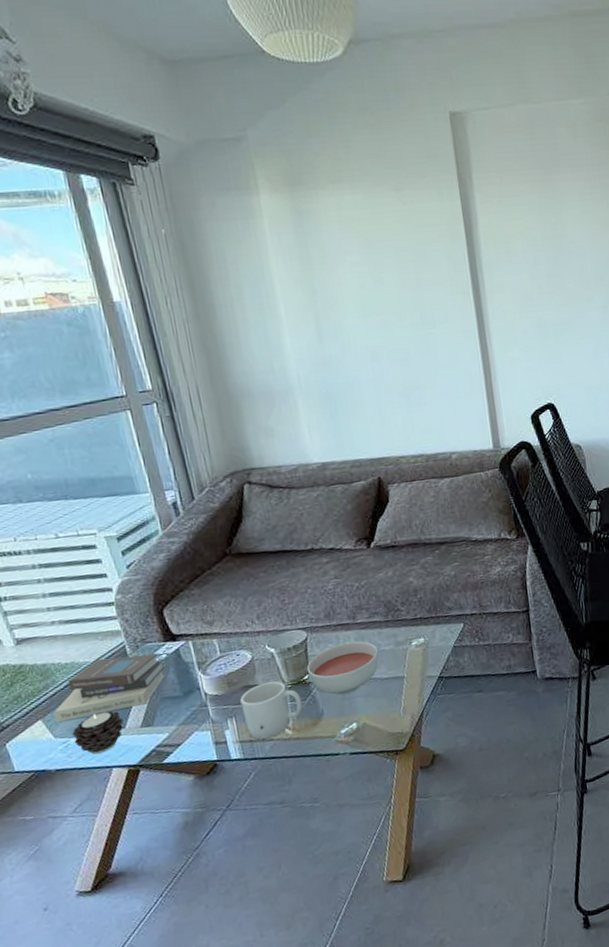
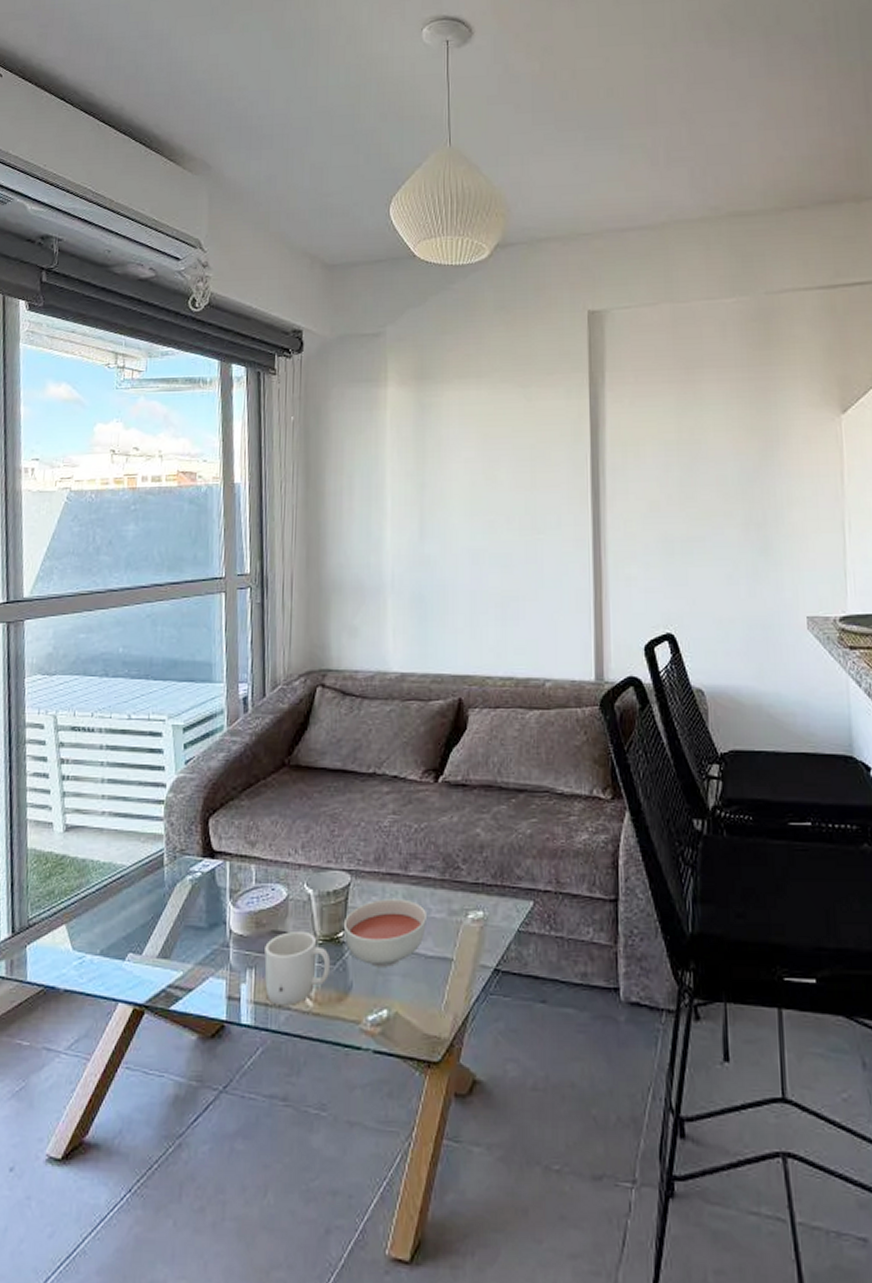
books: present [53,653,165,723] -> none [78,864,196,932]
candle: present [72,710,124,755] -> none [89,929,142,980]

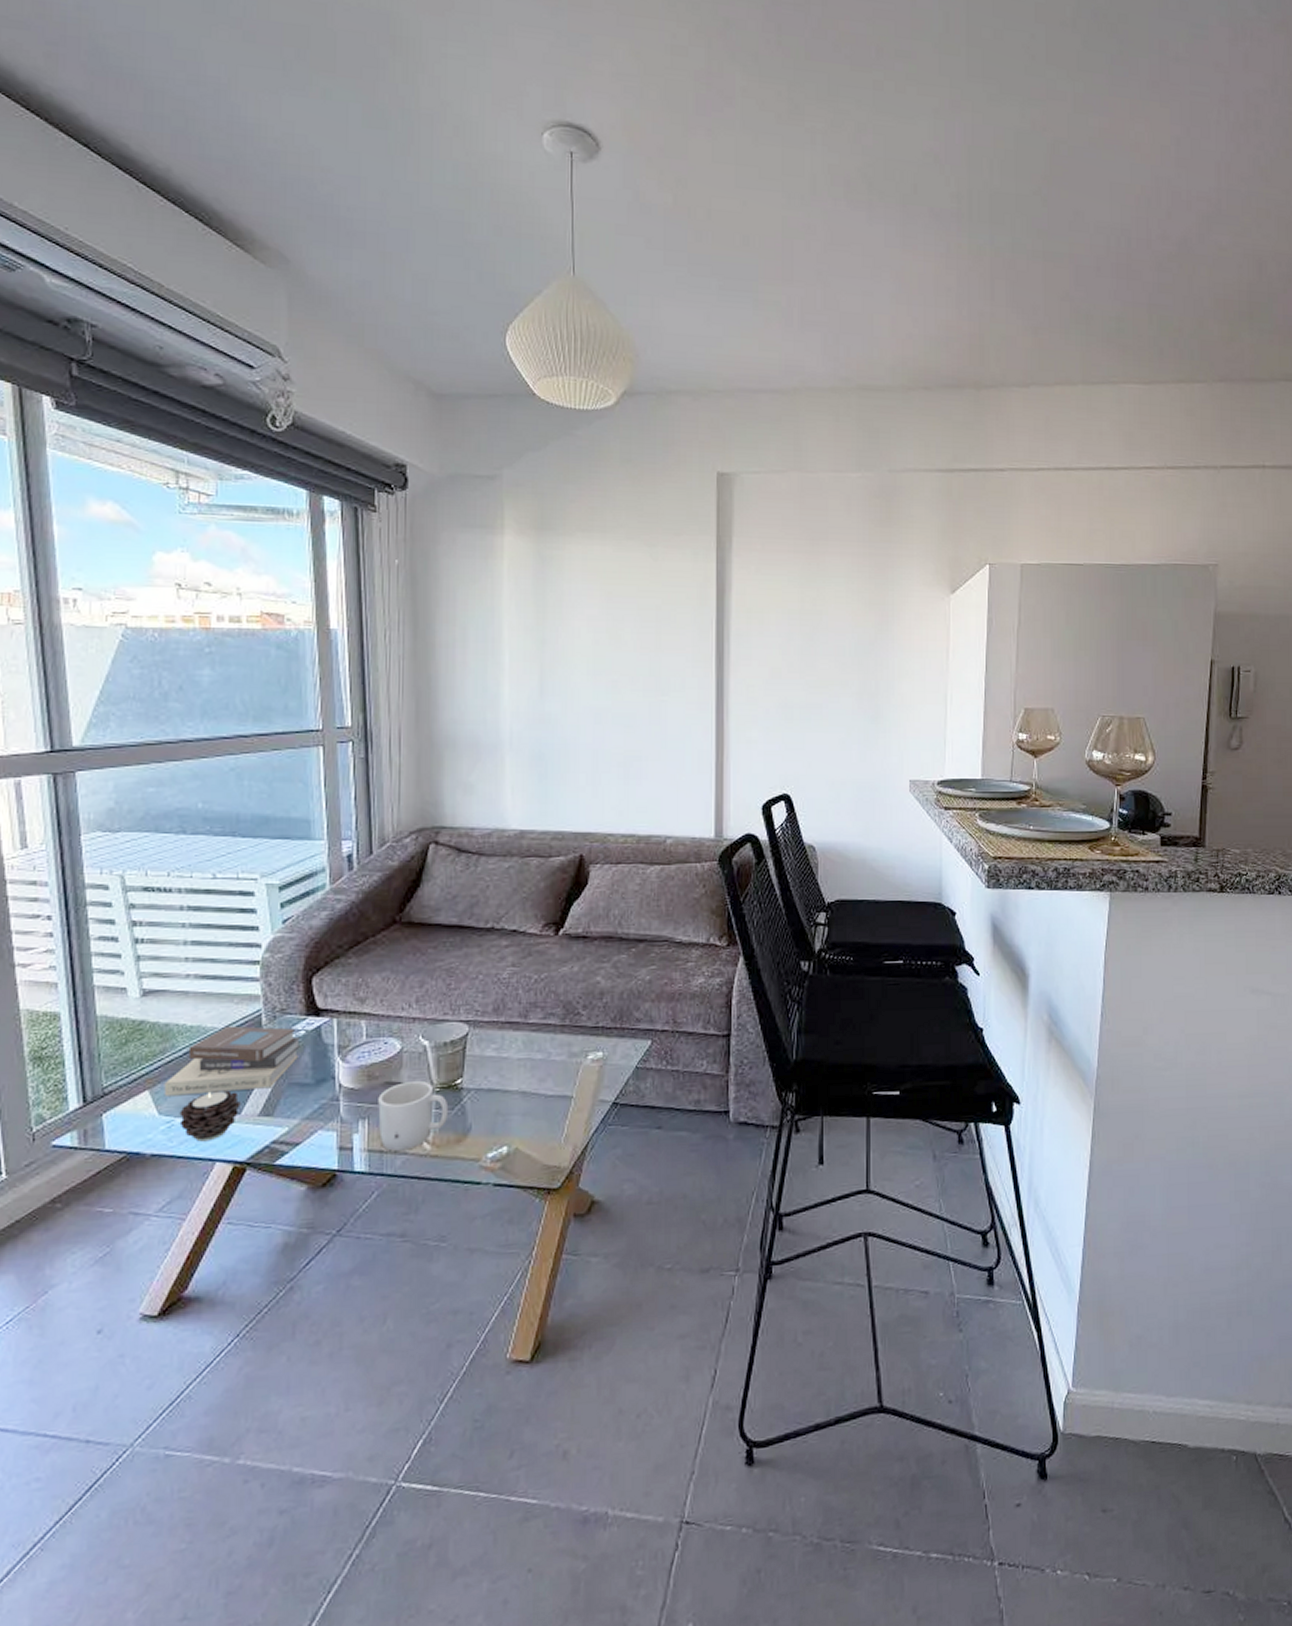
books: none [78,864,196,932] -> present [164,1025,300,1096]
candle: none [89,929,142,980] -> present [179,1090,241,1142]
bowl: present [343,899,426,967] -> none [461,1045,546,1109]

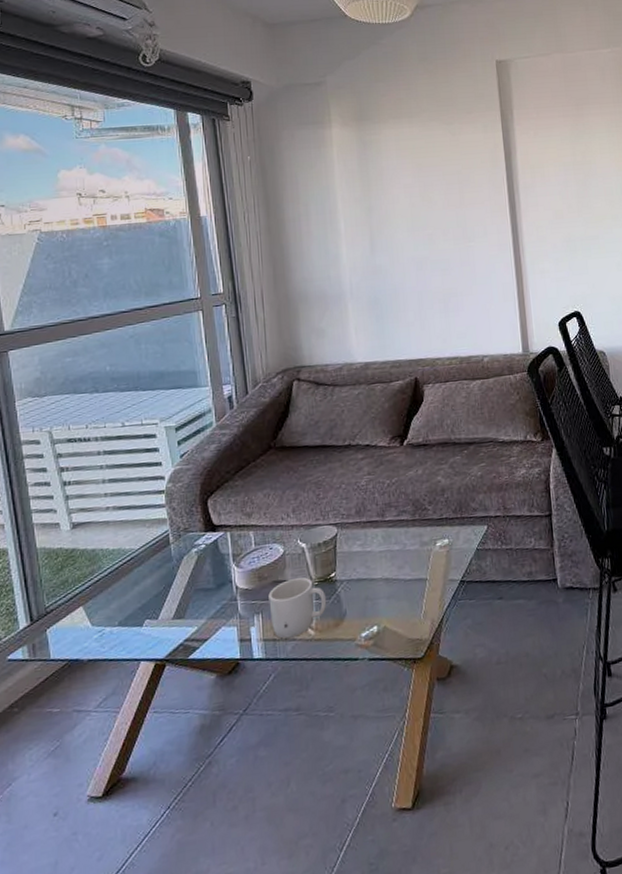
books: present [164,1025,300,1096] -> none [94,543,202,610]
candle: present [179,1090,241,1142] -> none [108,600,157,646]

